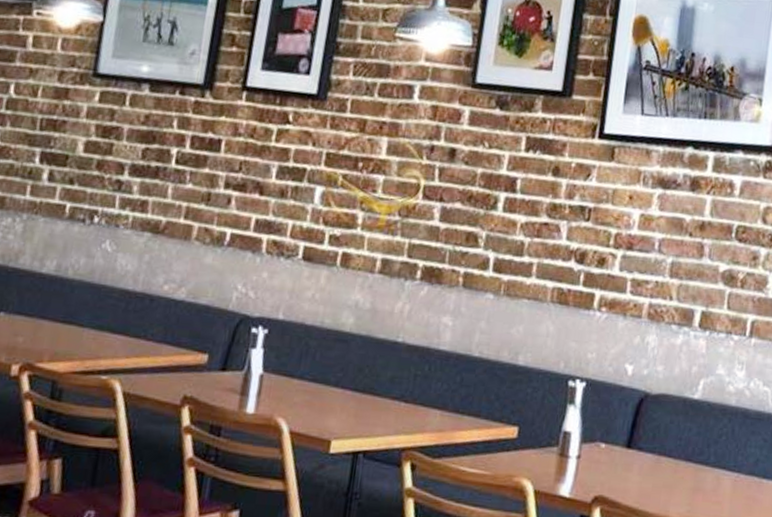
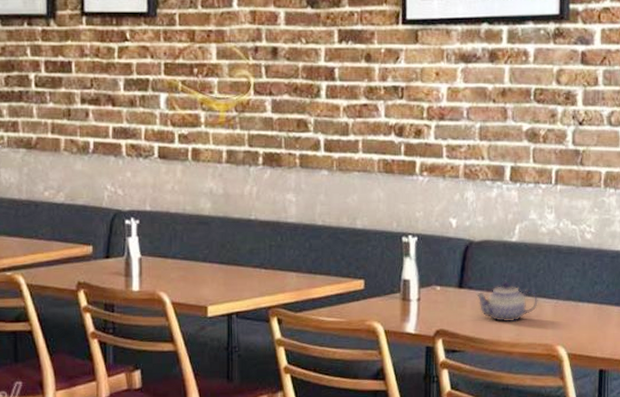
teapot: none [646,443,717,495] -> present [476,280,538,322]

